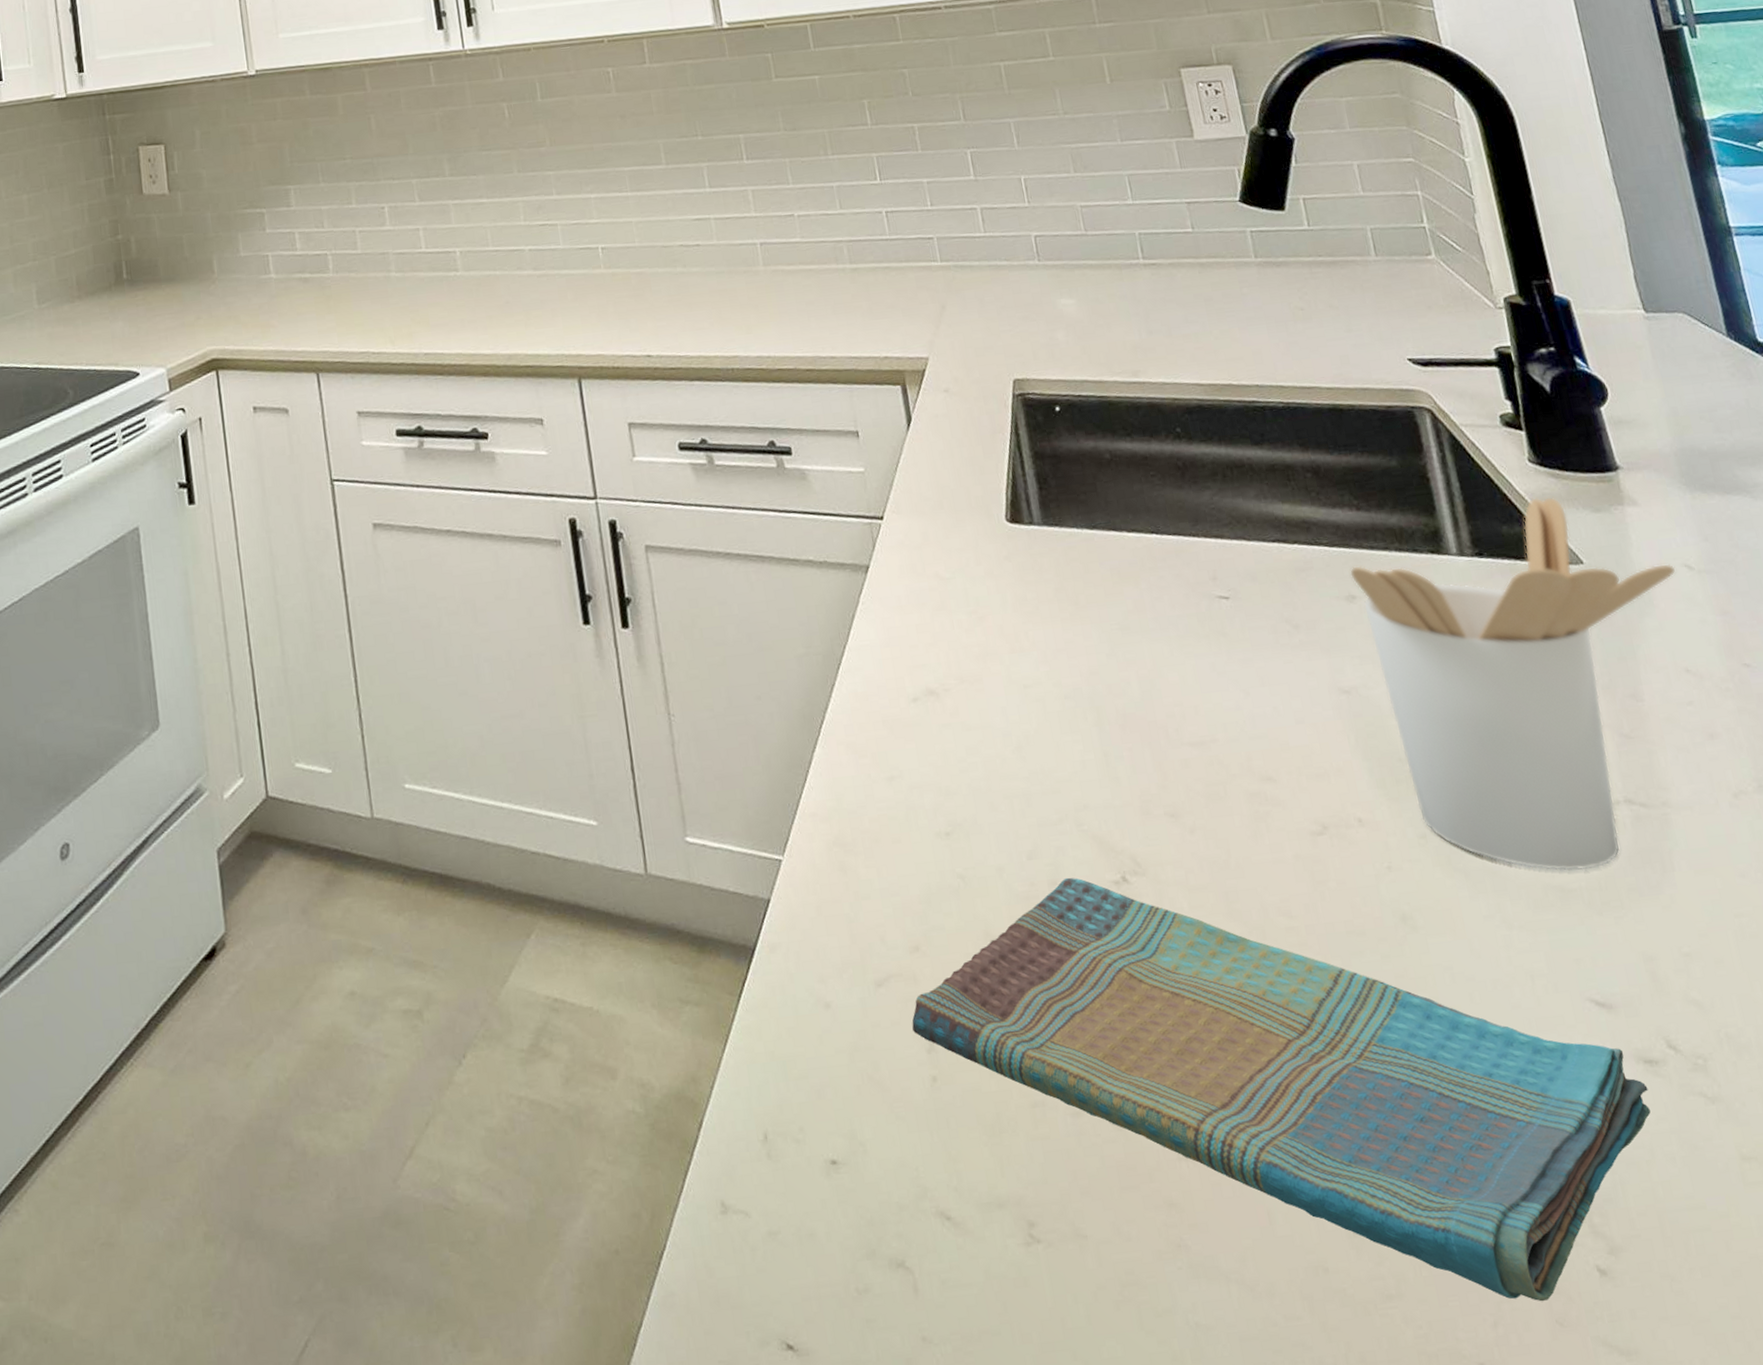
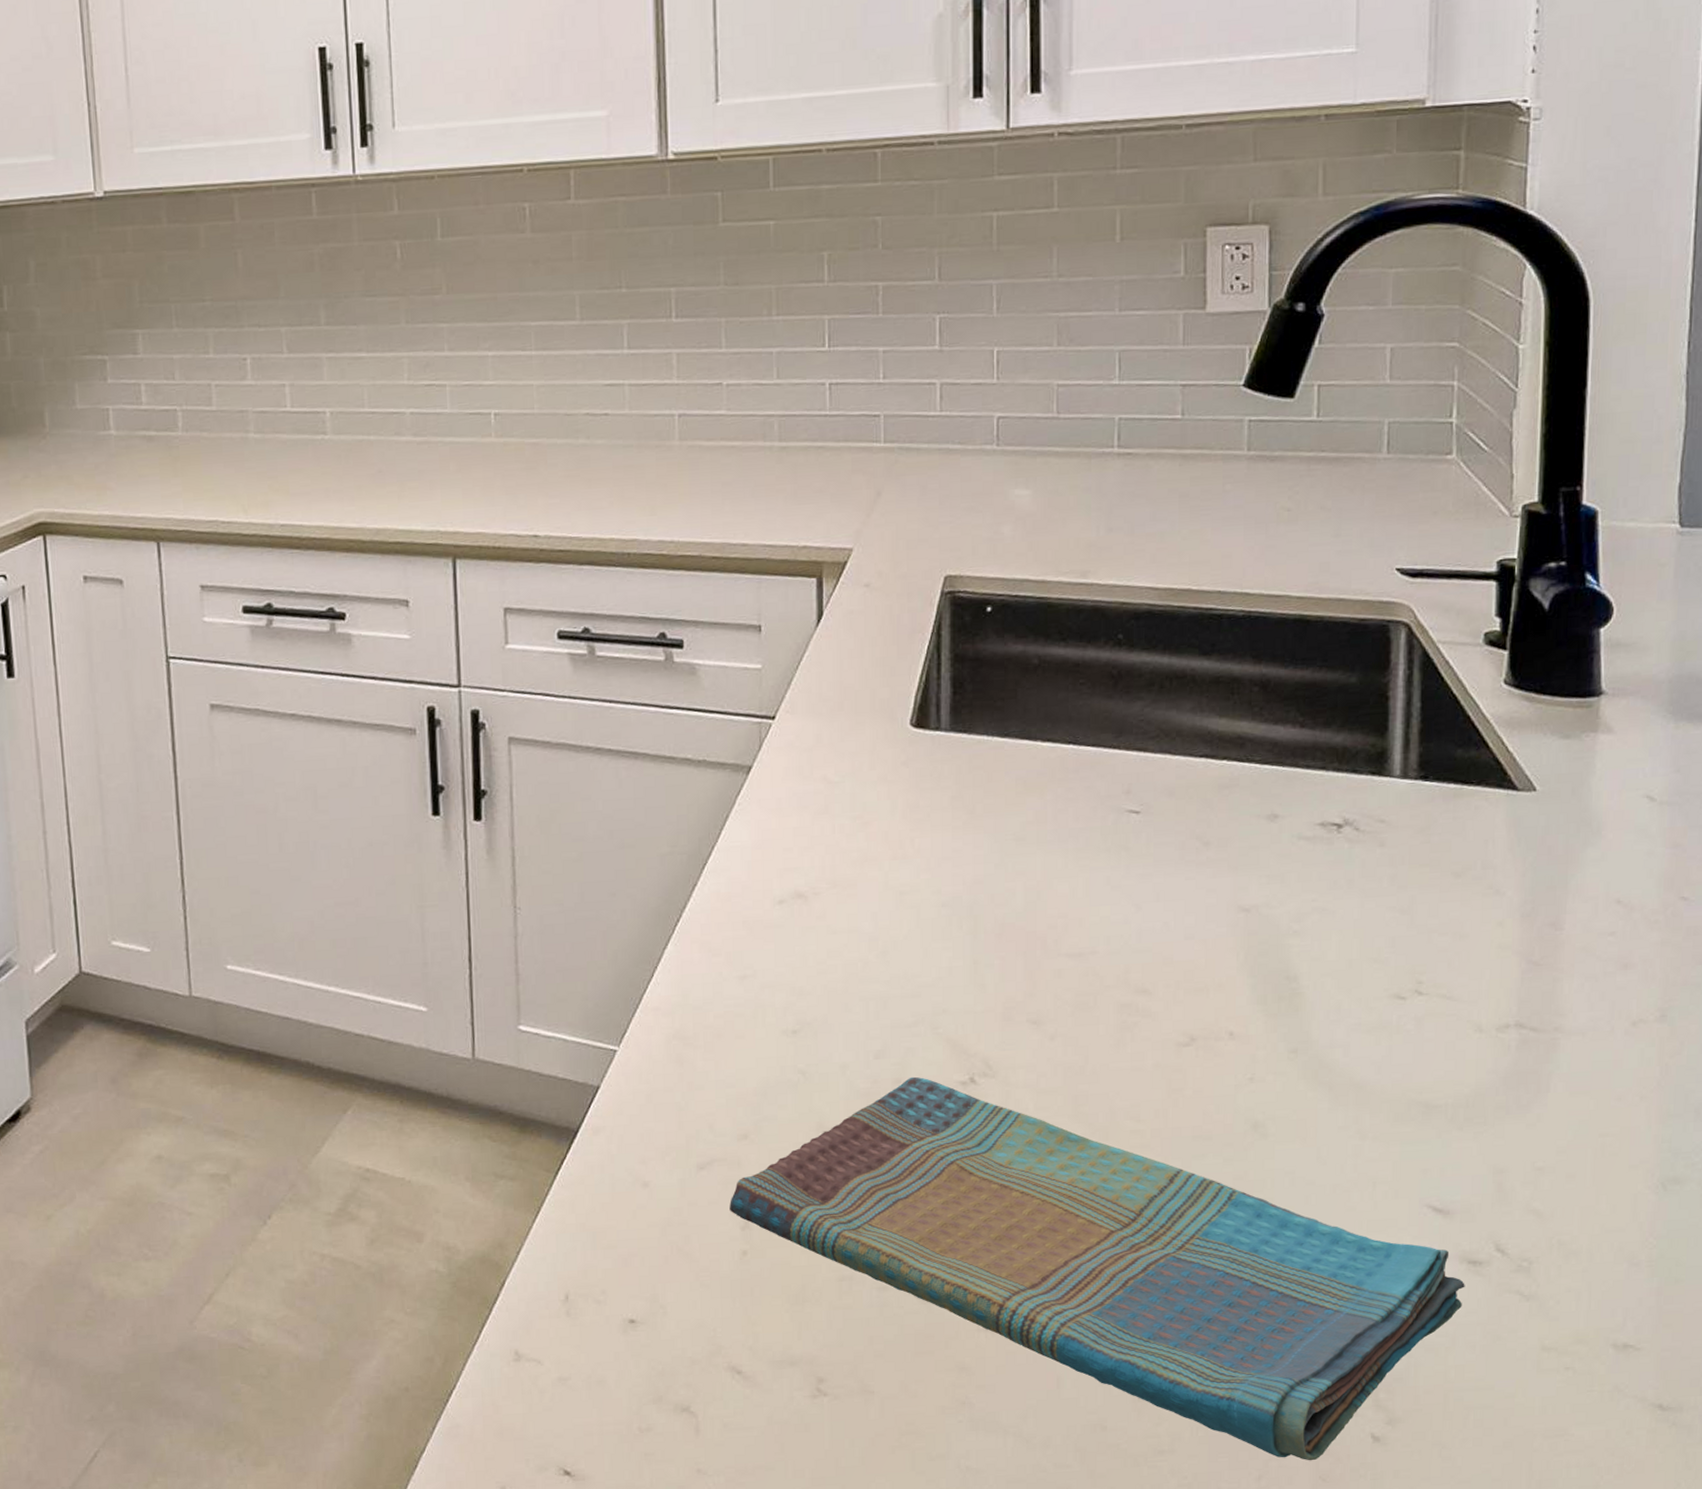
utensil holder: present [1349,497,1677,872] -> none [1278,721,1636,1089]

